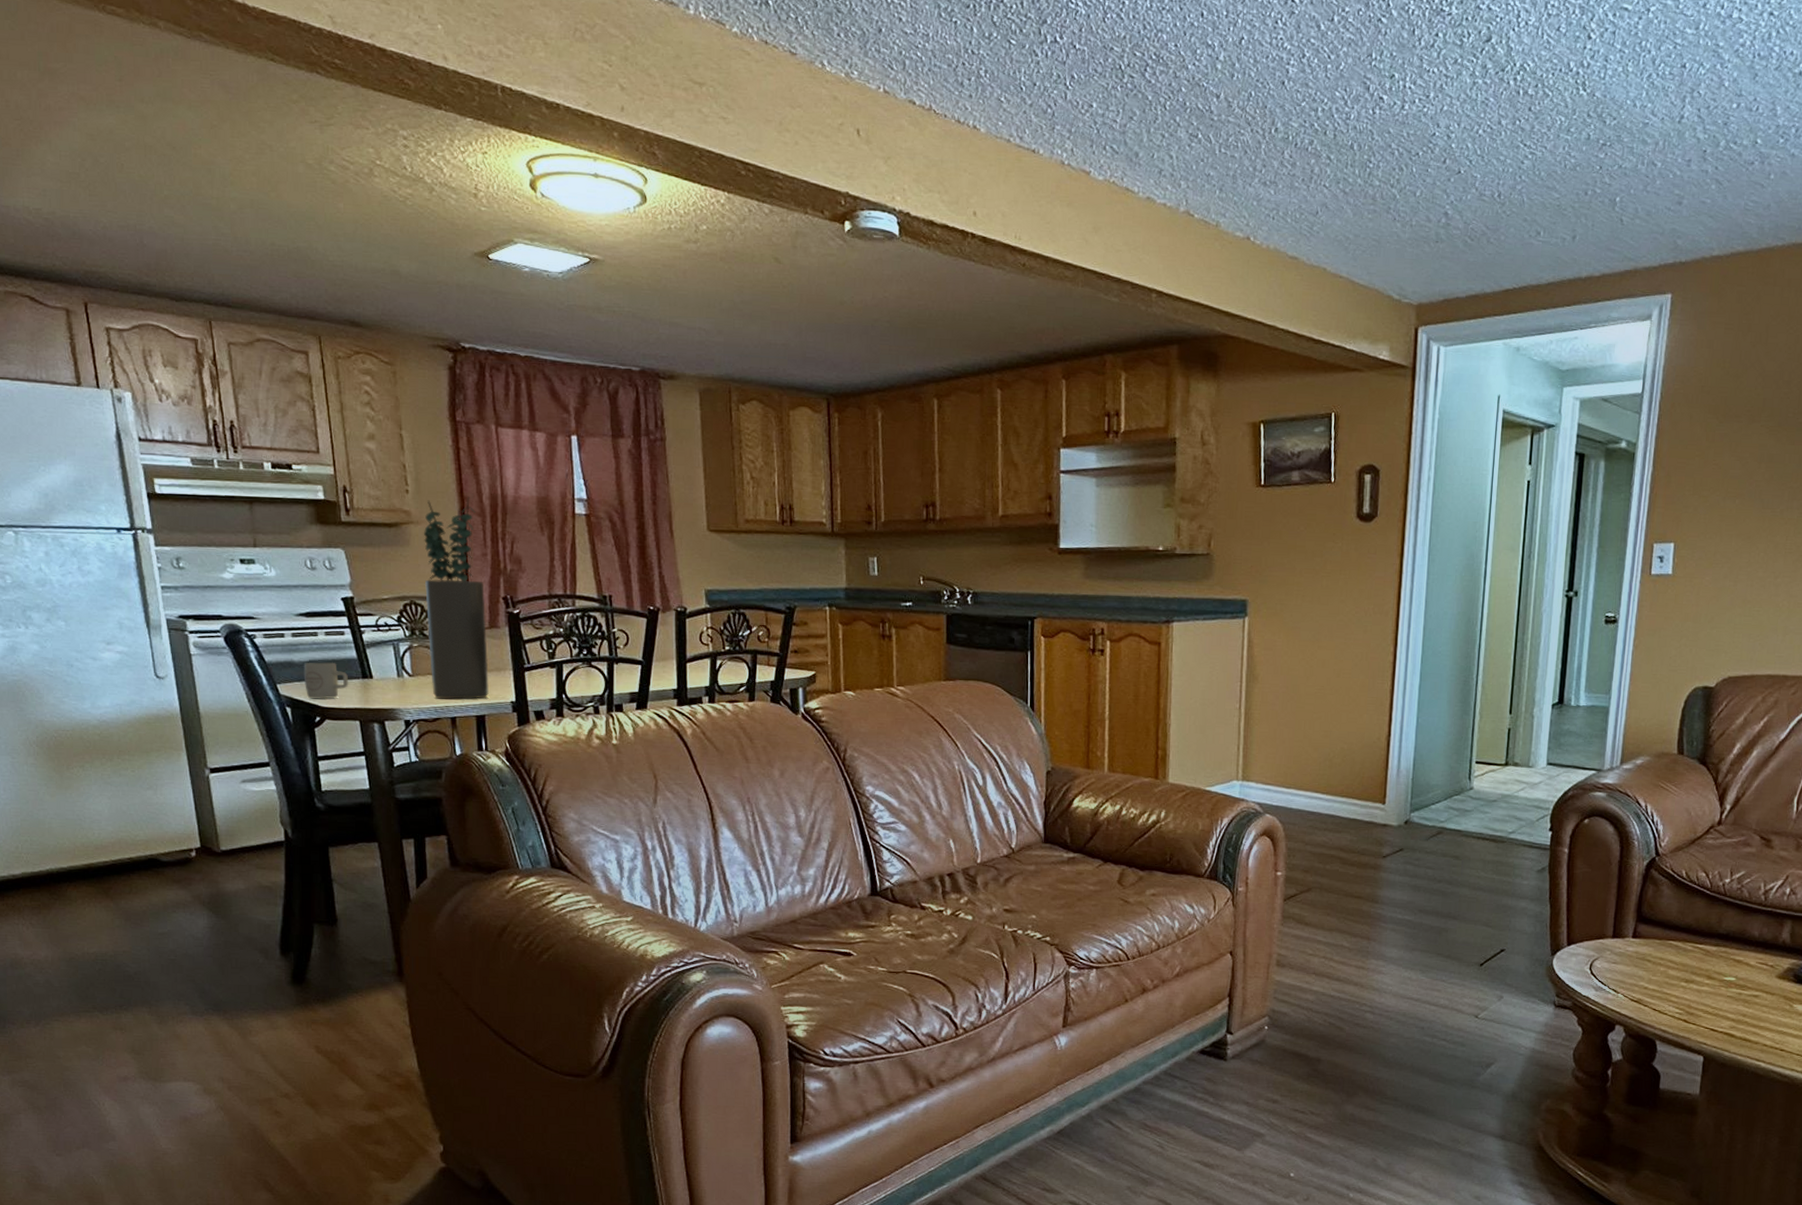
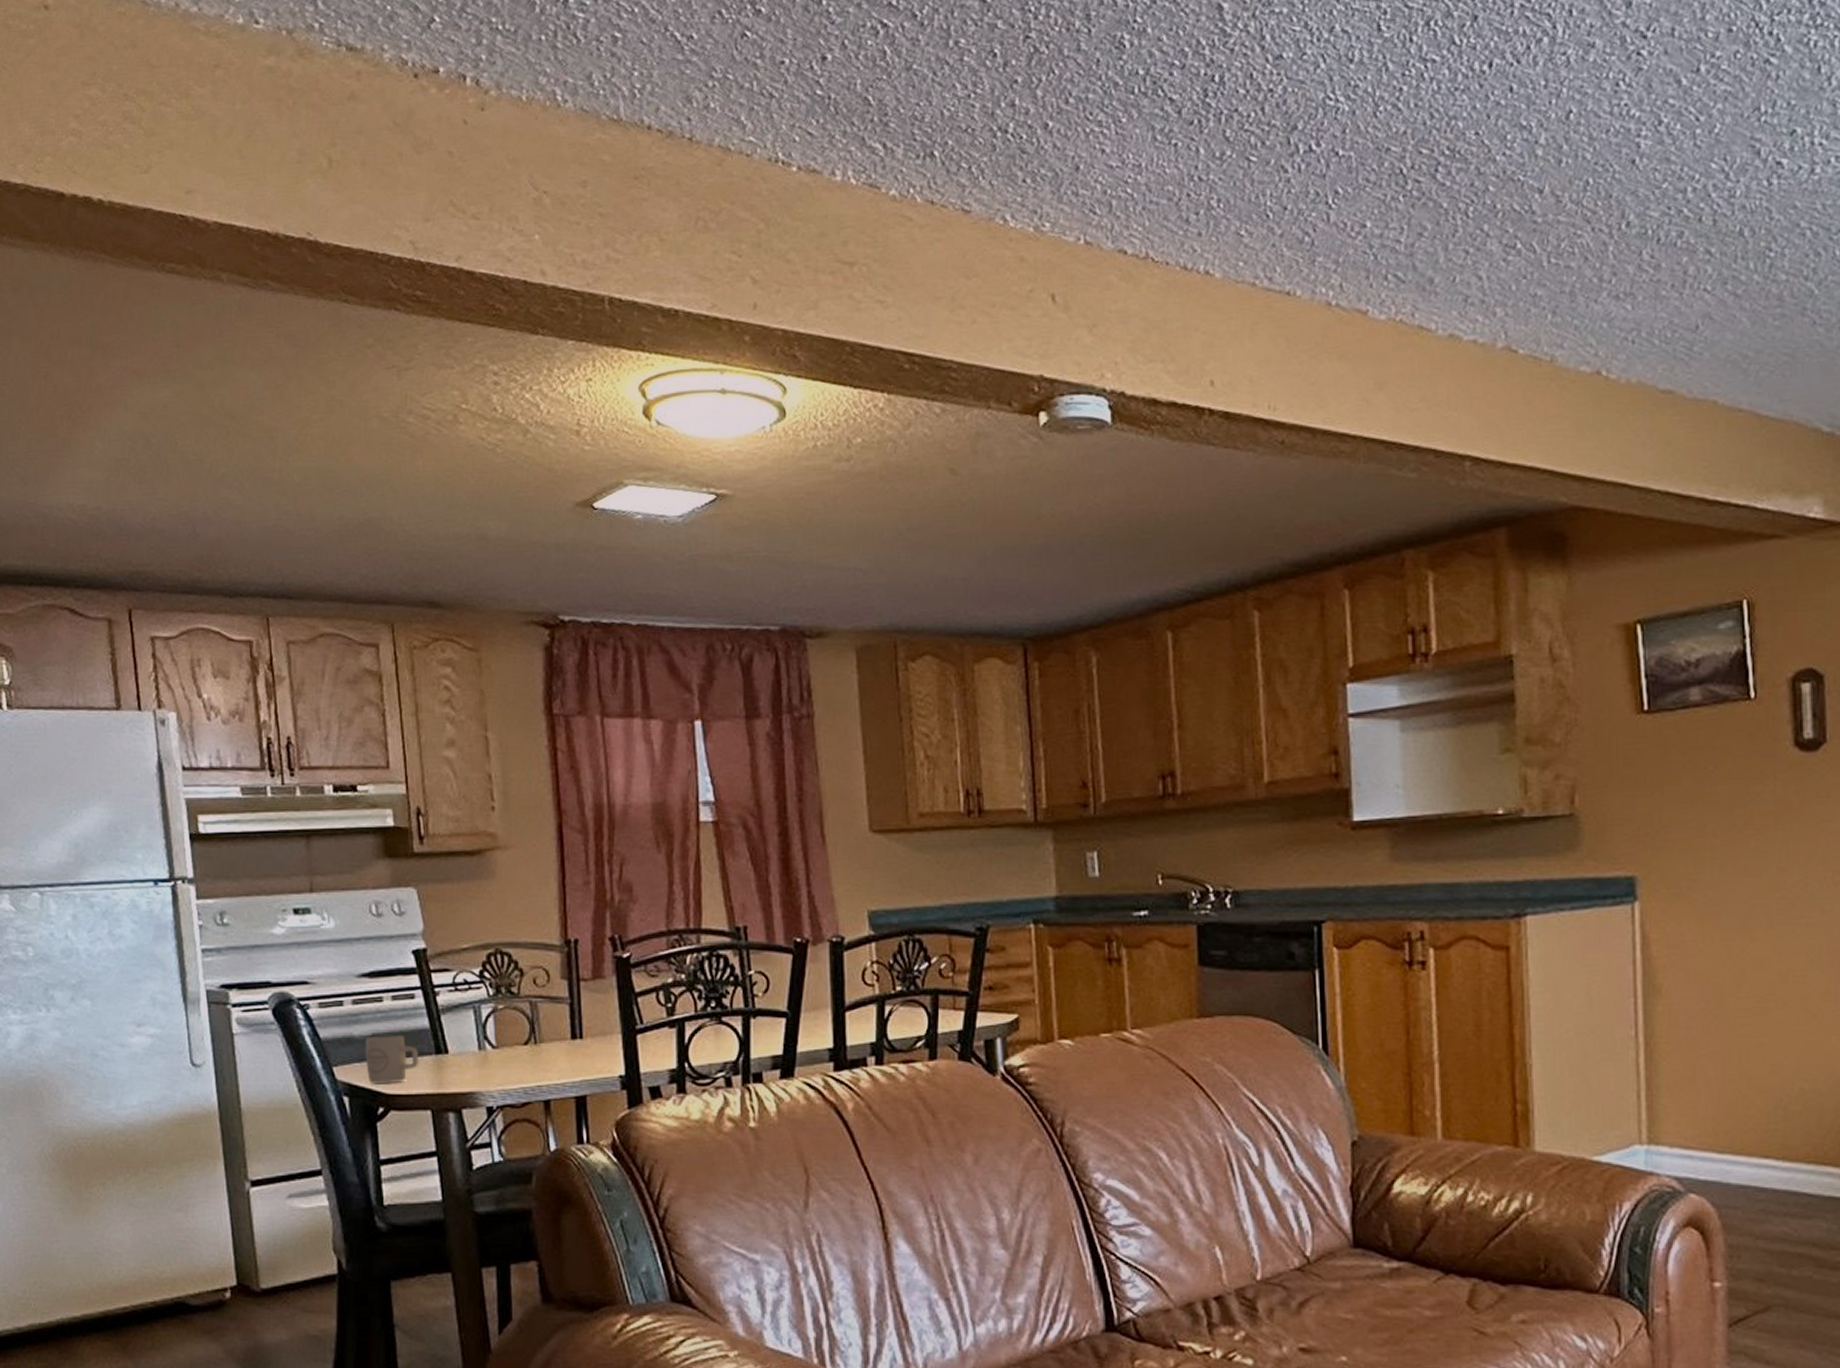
vase: present [424,496,489,699] -> none [513,809,591,1076]

